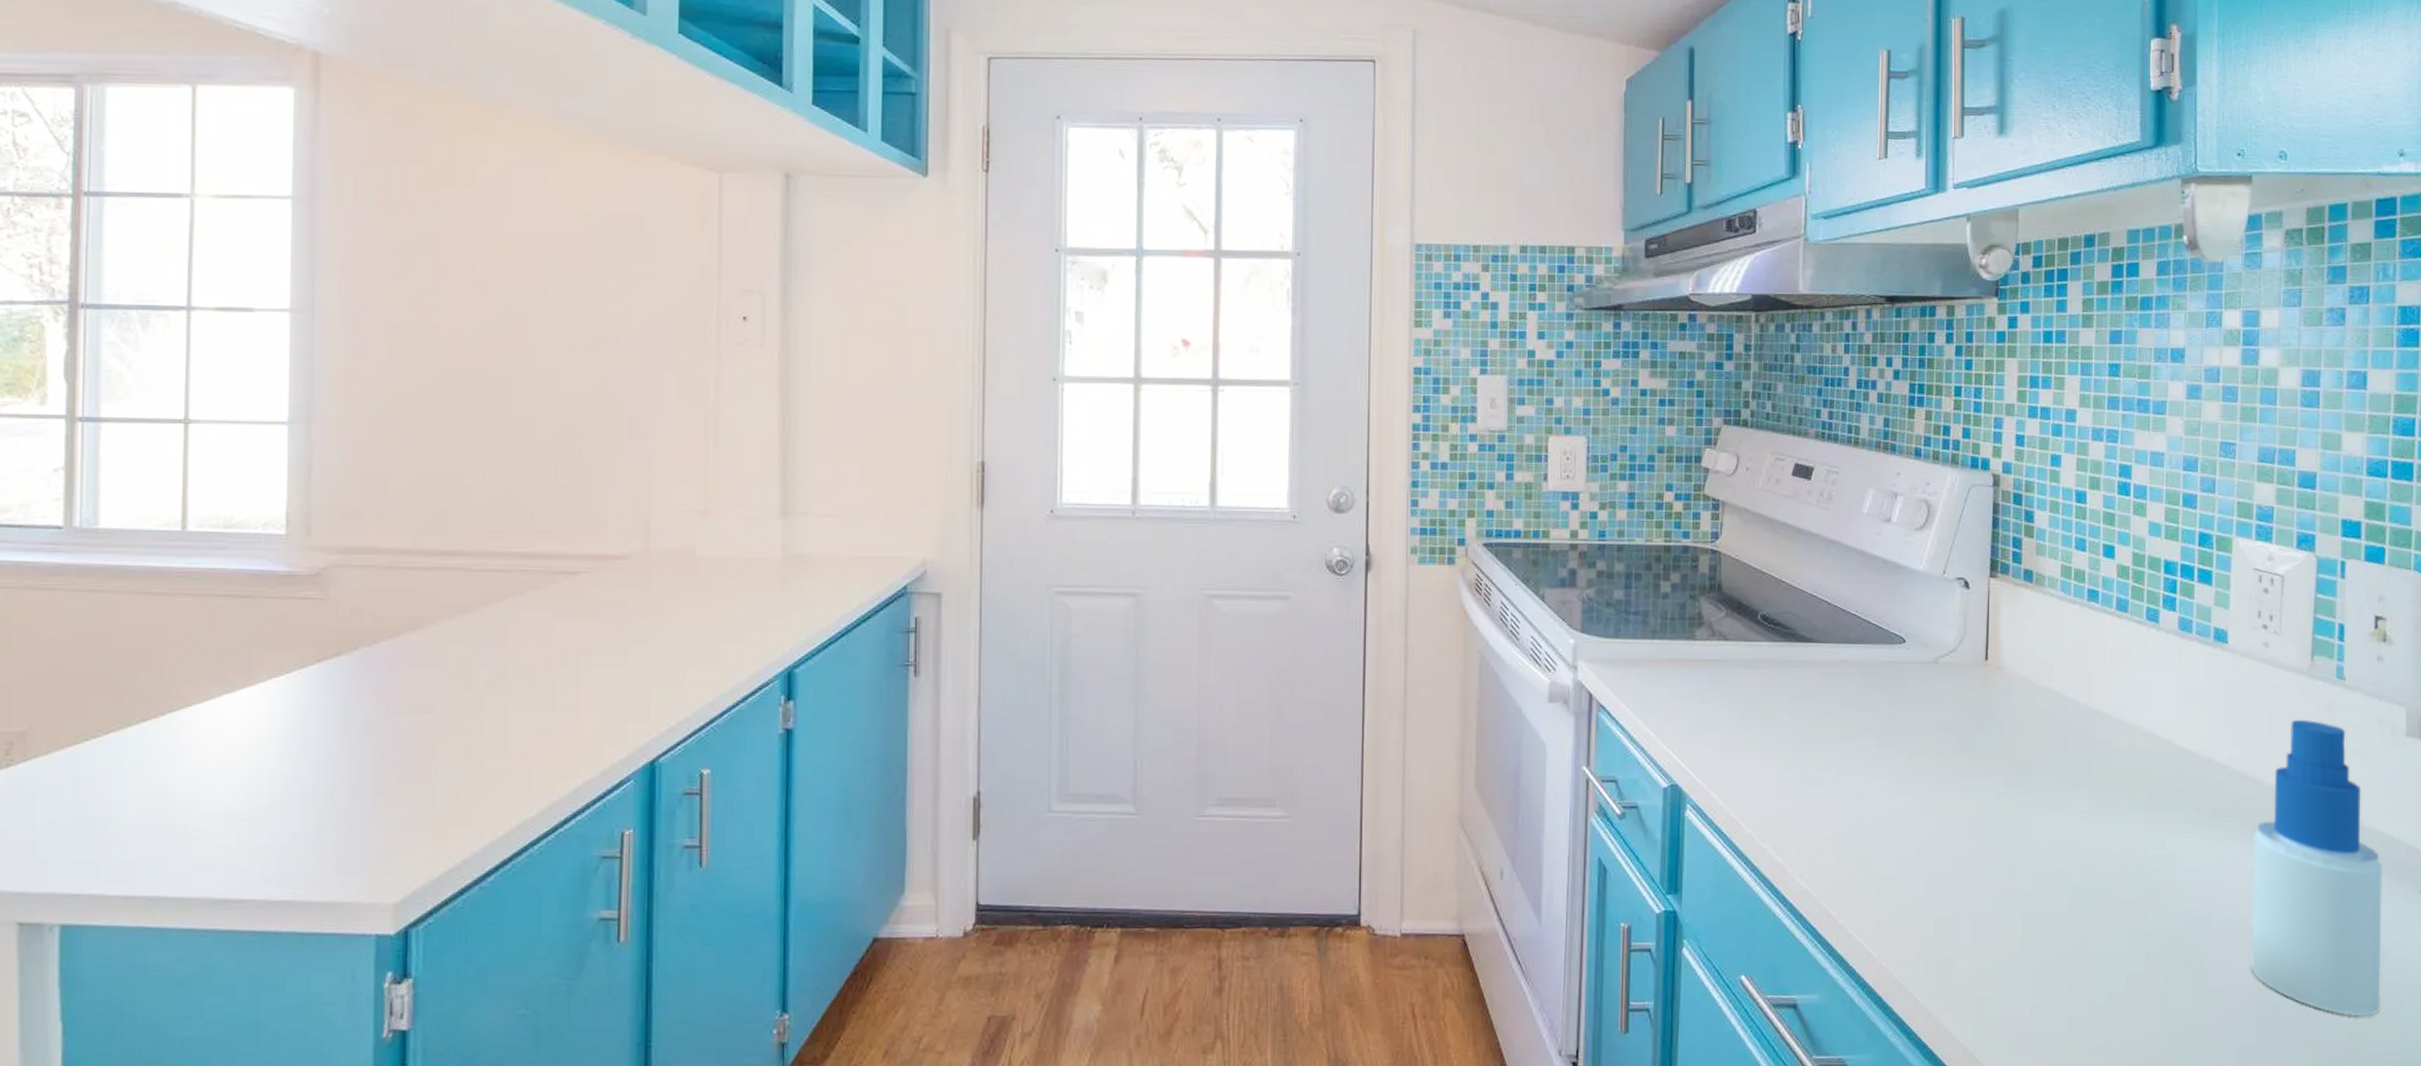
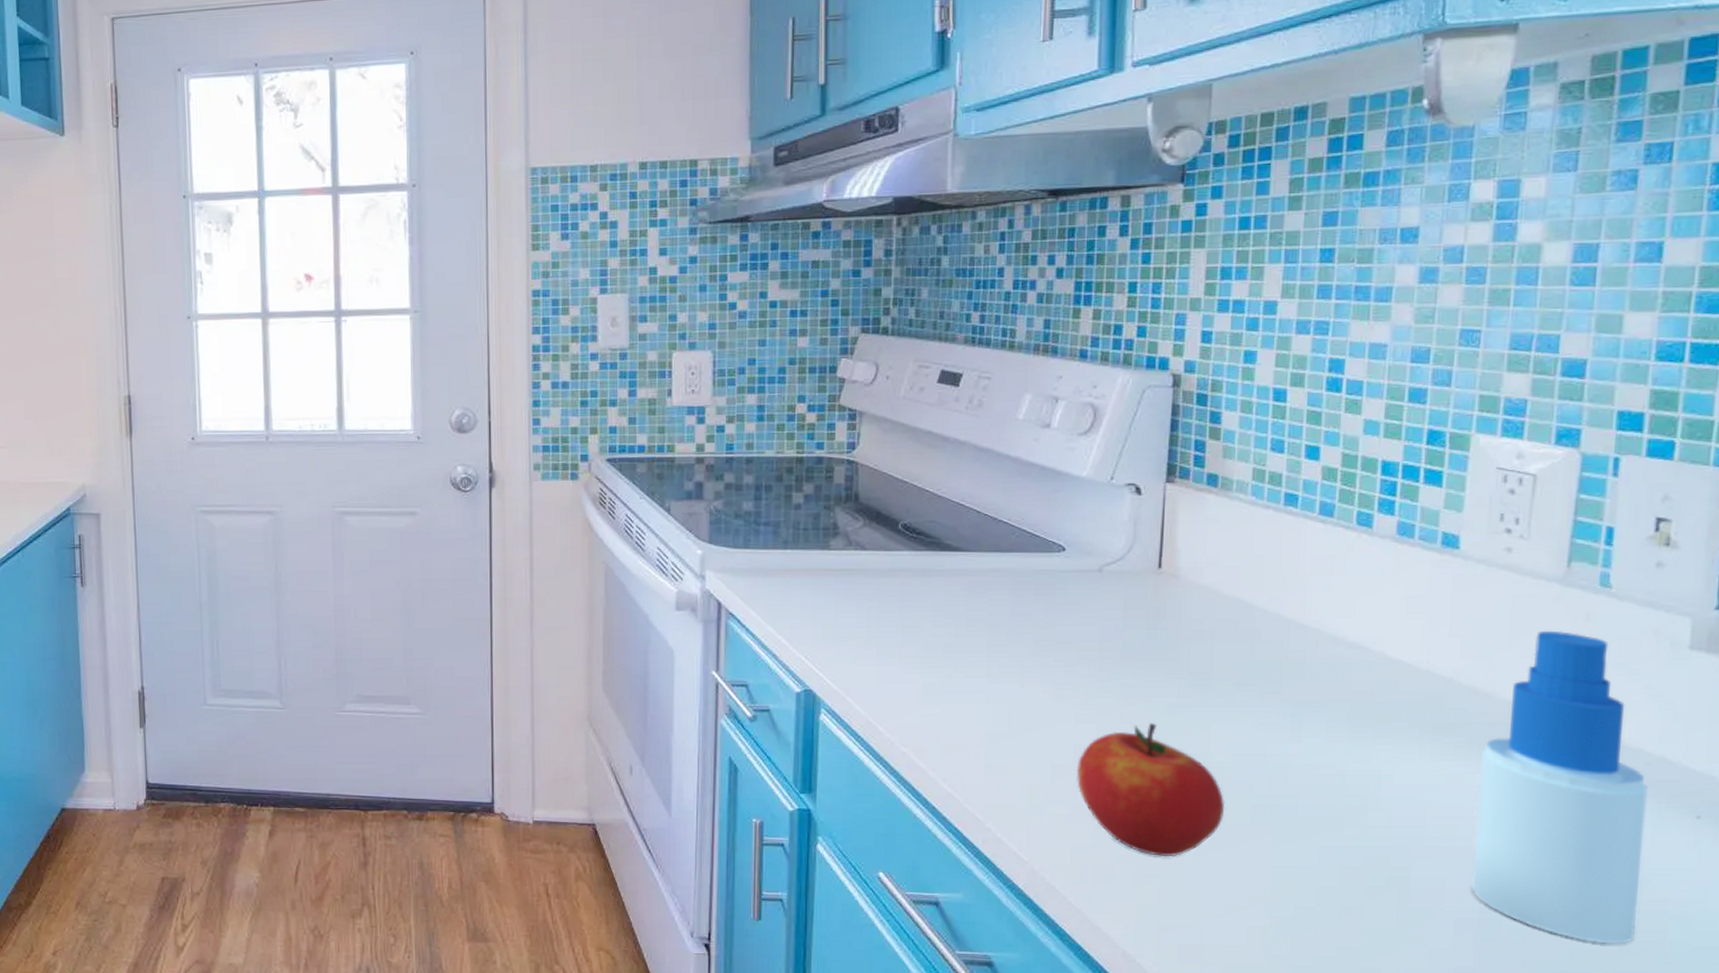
apple: none [1919,813,2048,949] -> present [1077,723,1226,857]

